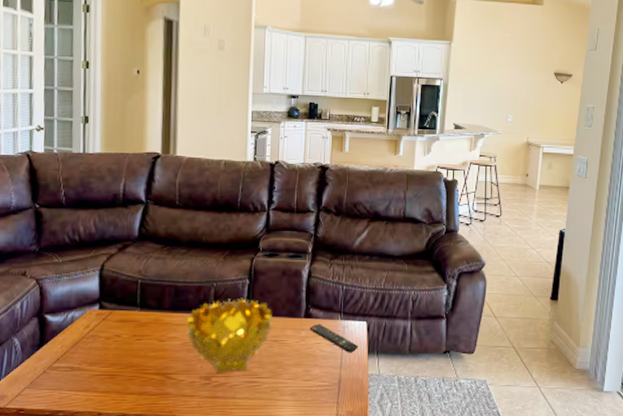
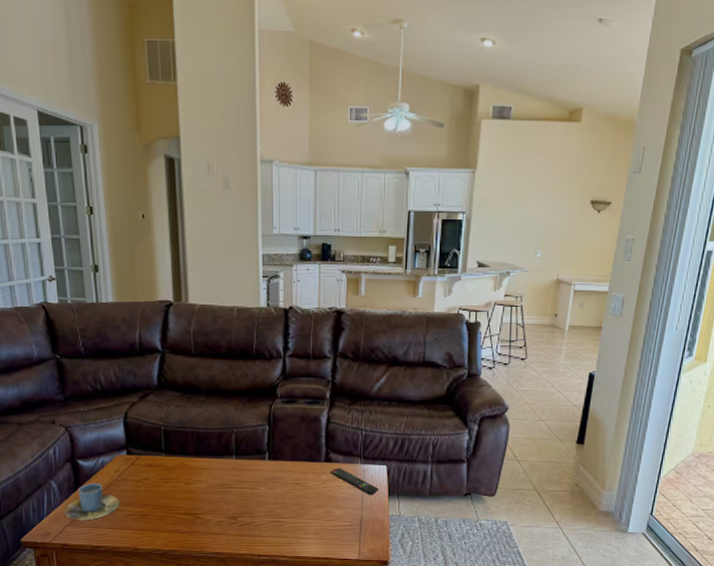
cup: none [24,340,87,382] -> present [64,483,120,521]
decorative bowl: present [186,297,272,373] -> none [210,443,293,514]

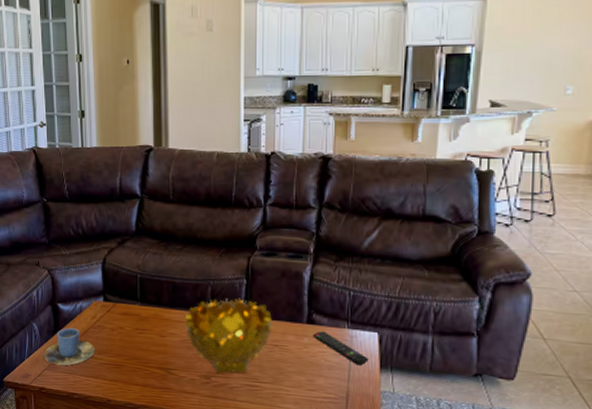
decorative bowl: none [210,443,293,514] -> present [184,298,272,374]

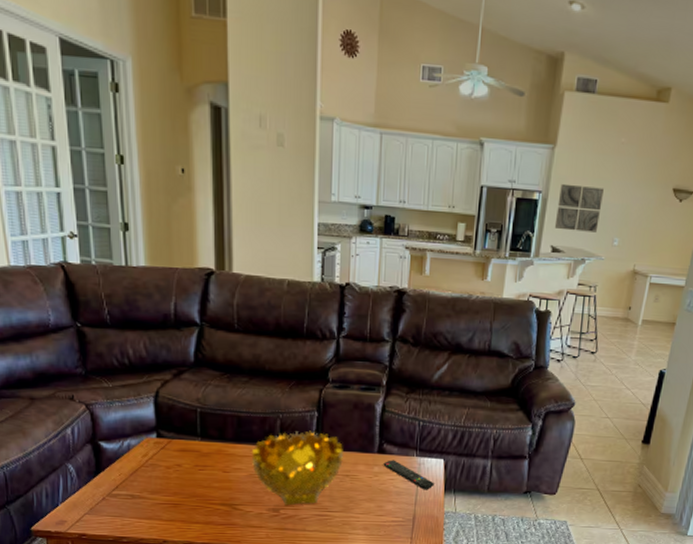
cup: present [43,328,95,366] -> none [83,467,148,509]
wall art: none [492,33,549,83] -> present [554,183,604,232]

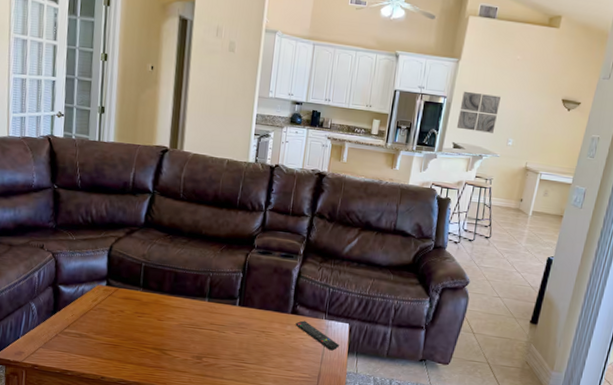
decorative bowl: present [251,430,343,506] -> none [182,289,262,355]

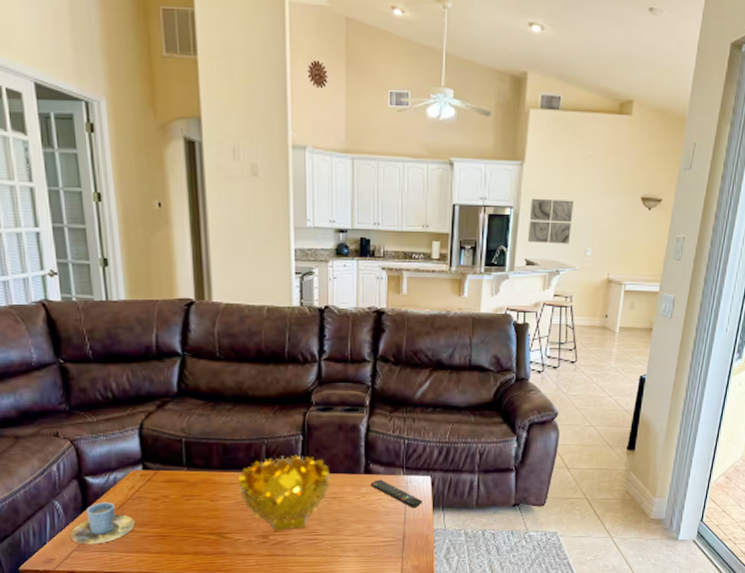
cup: none [39,309,94,344] -> present [70,502,135,545]
decorative bowl: none [182,289,262,355] -> present [237,454,330,532]

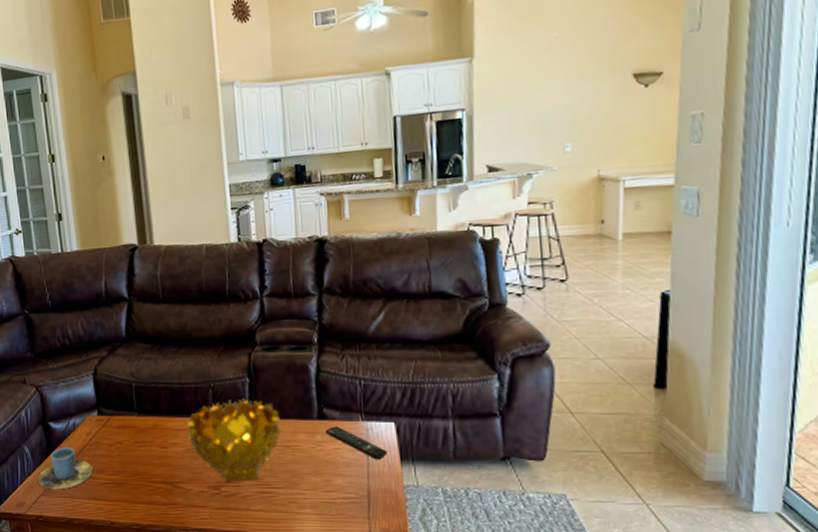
wall art: present [527,198,573,244] -> none [486,91,542,146]

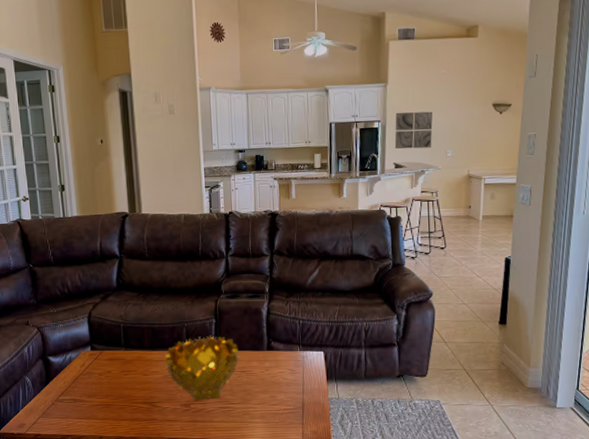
cup: present [37,447,94,490] -> none [37,377,86,412]
remote control: present [325,426,387,460] -> none [272,355,318,380]
wall art: none [486,91,542,146] -> present [394,111,433,149]

